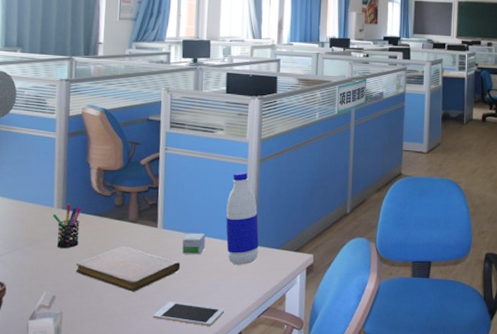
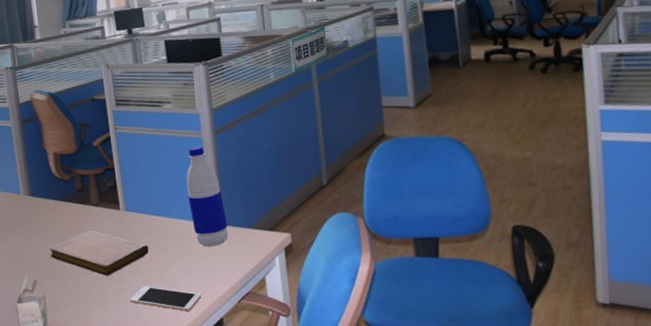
pen holder: present [52,204,82,248] -> none [20,190,49,234]
small box: present [182,233,206,255] -> none [147,214,171,237]

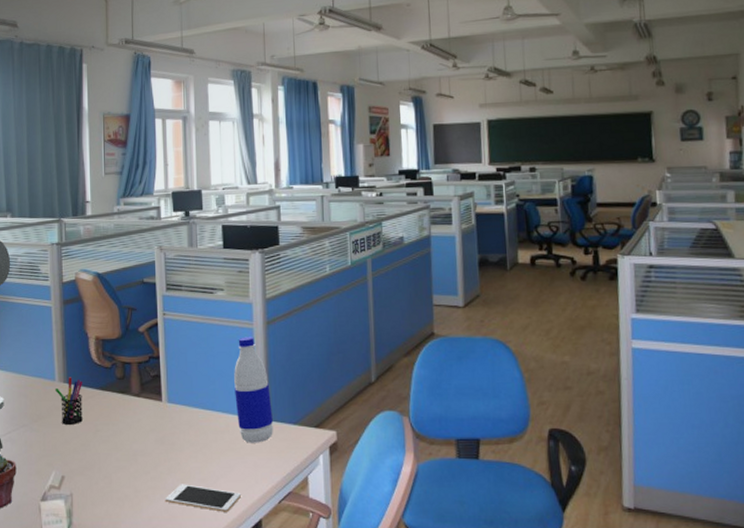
pen holder: none [20,190,49,234] -> present [54,377,83,425]
notebook: present [49,230,149,276] -> none [82,422,190,472]

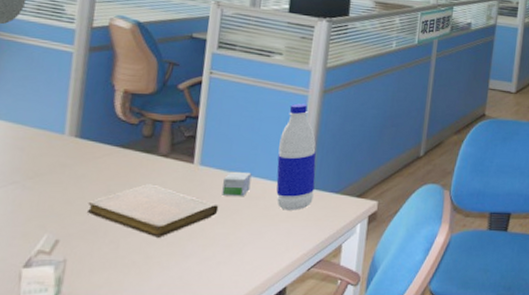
pen holder: present [54,377,83,425] -> none [61,131,101,184]
notebook: none [82,422,190,472] -> present [86,184,219,237]
cell phone: present [165,484,241,512] -> none [180,250,268,279]
small box: none [190,407,214,432] -> present [222,171,252,197]

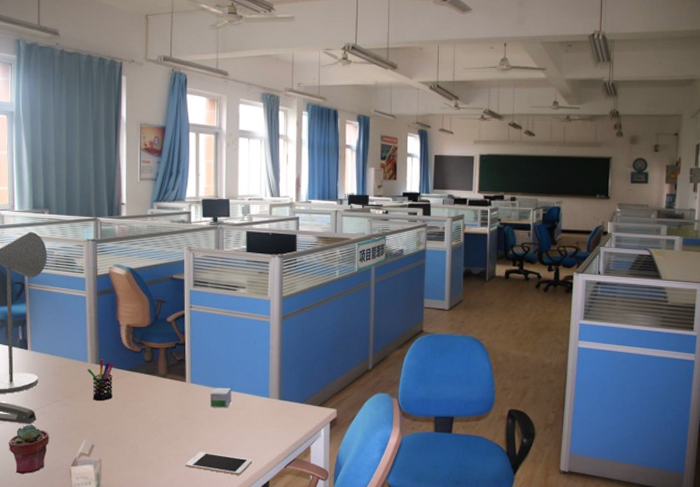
pen holder: none [61,131,101,184] -> present [87,359,114,400]
notebook: present [86,184,219,237] -> none [111,399,209,442]
cell phone: none [180,250,268,279] -> present [185,452,252,475]
water bottle: present [276,103,317,211] -> none [251,329,283,418]

